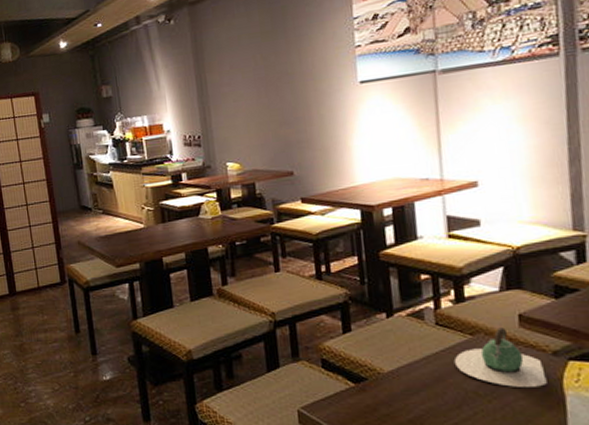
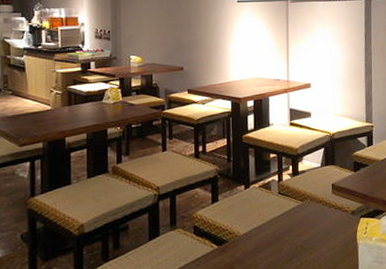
teapot: present [454,327,547,387] -> none [289,194,347,241]

